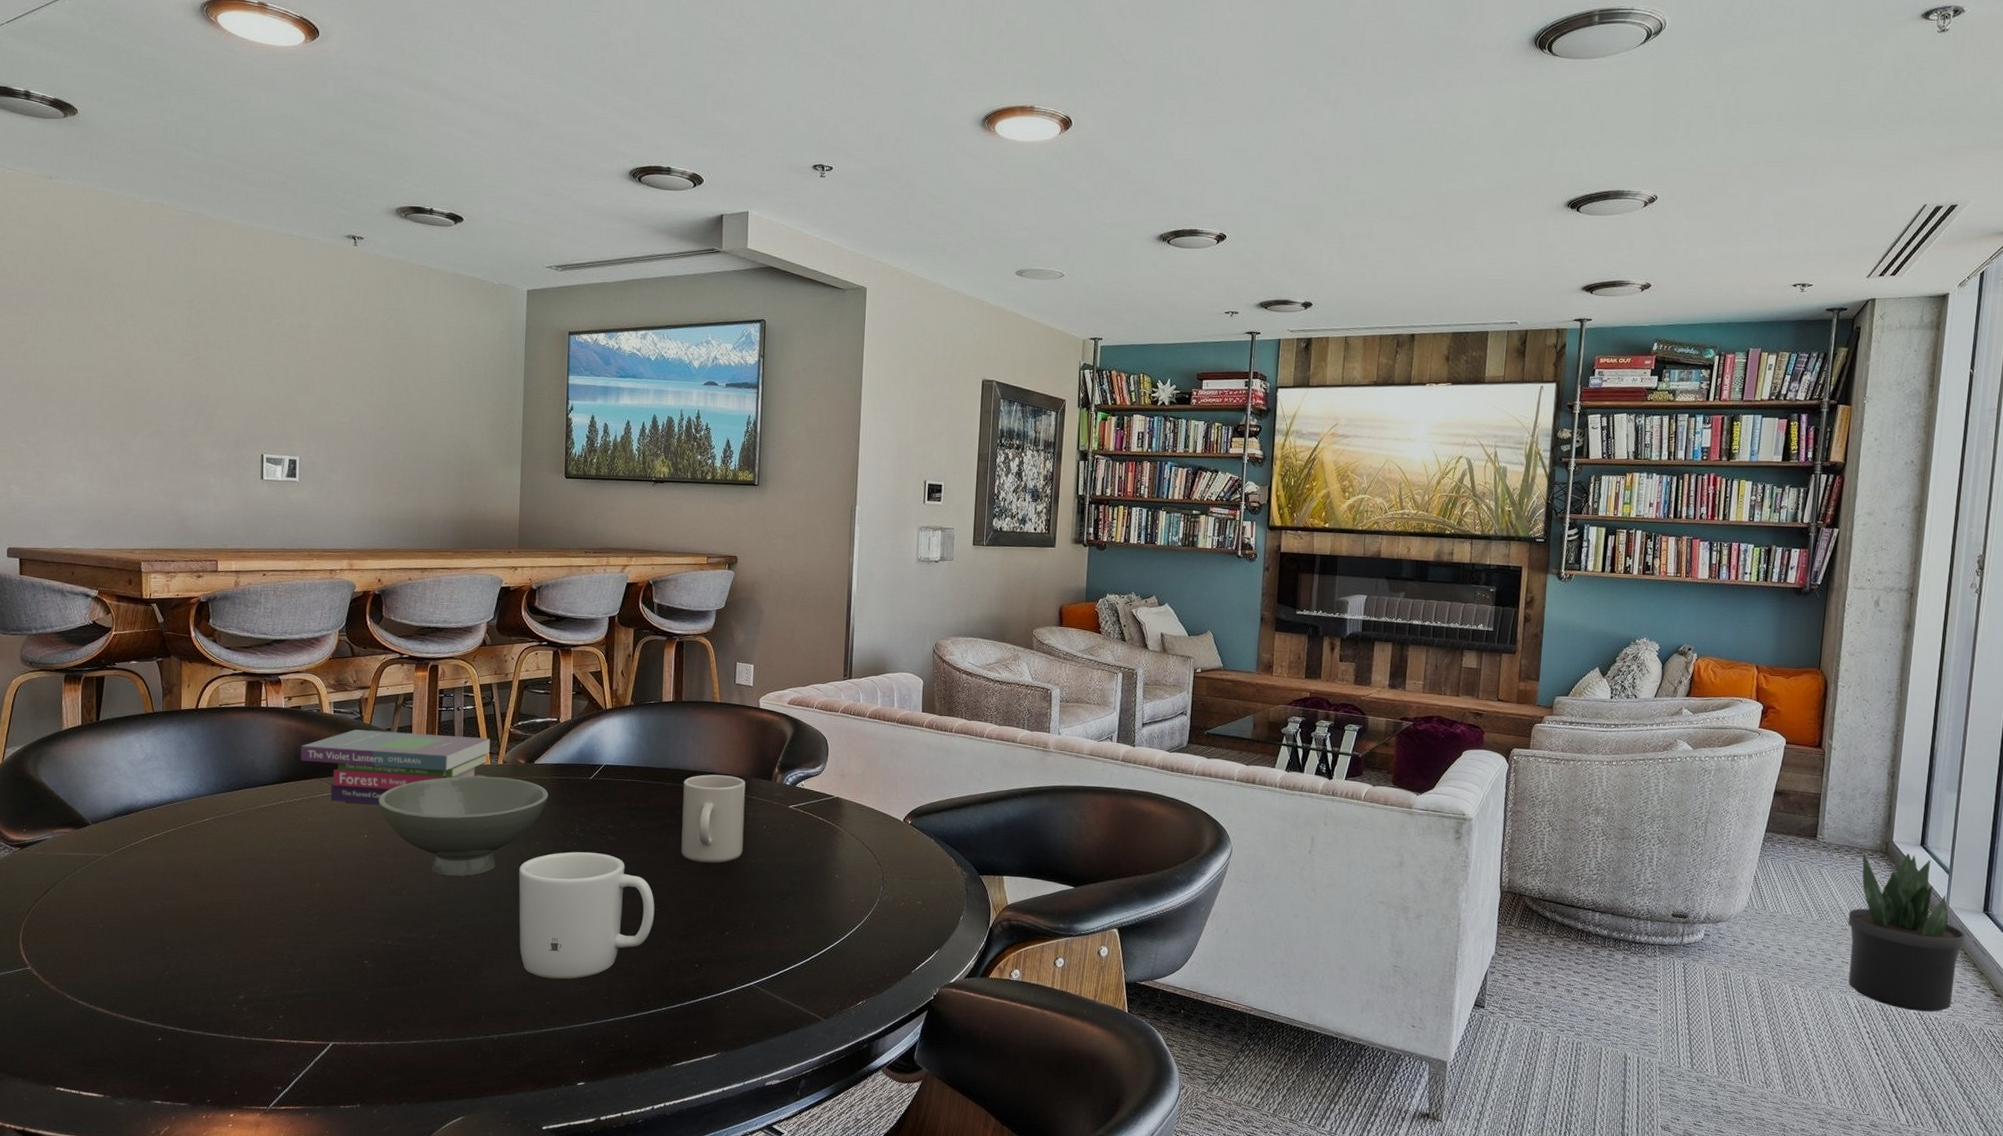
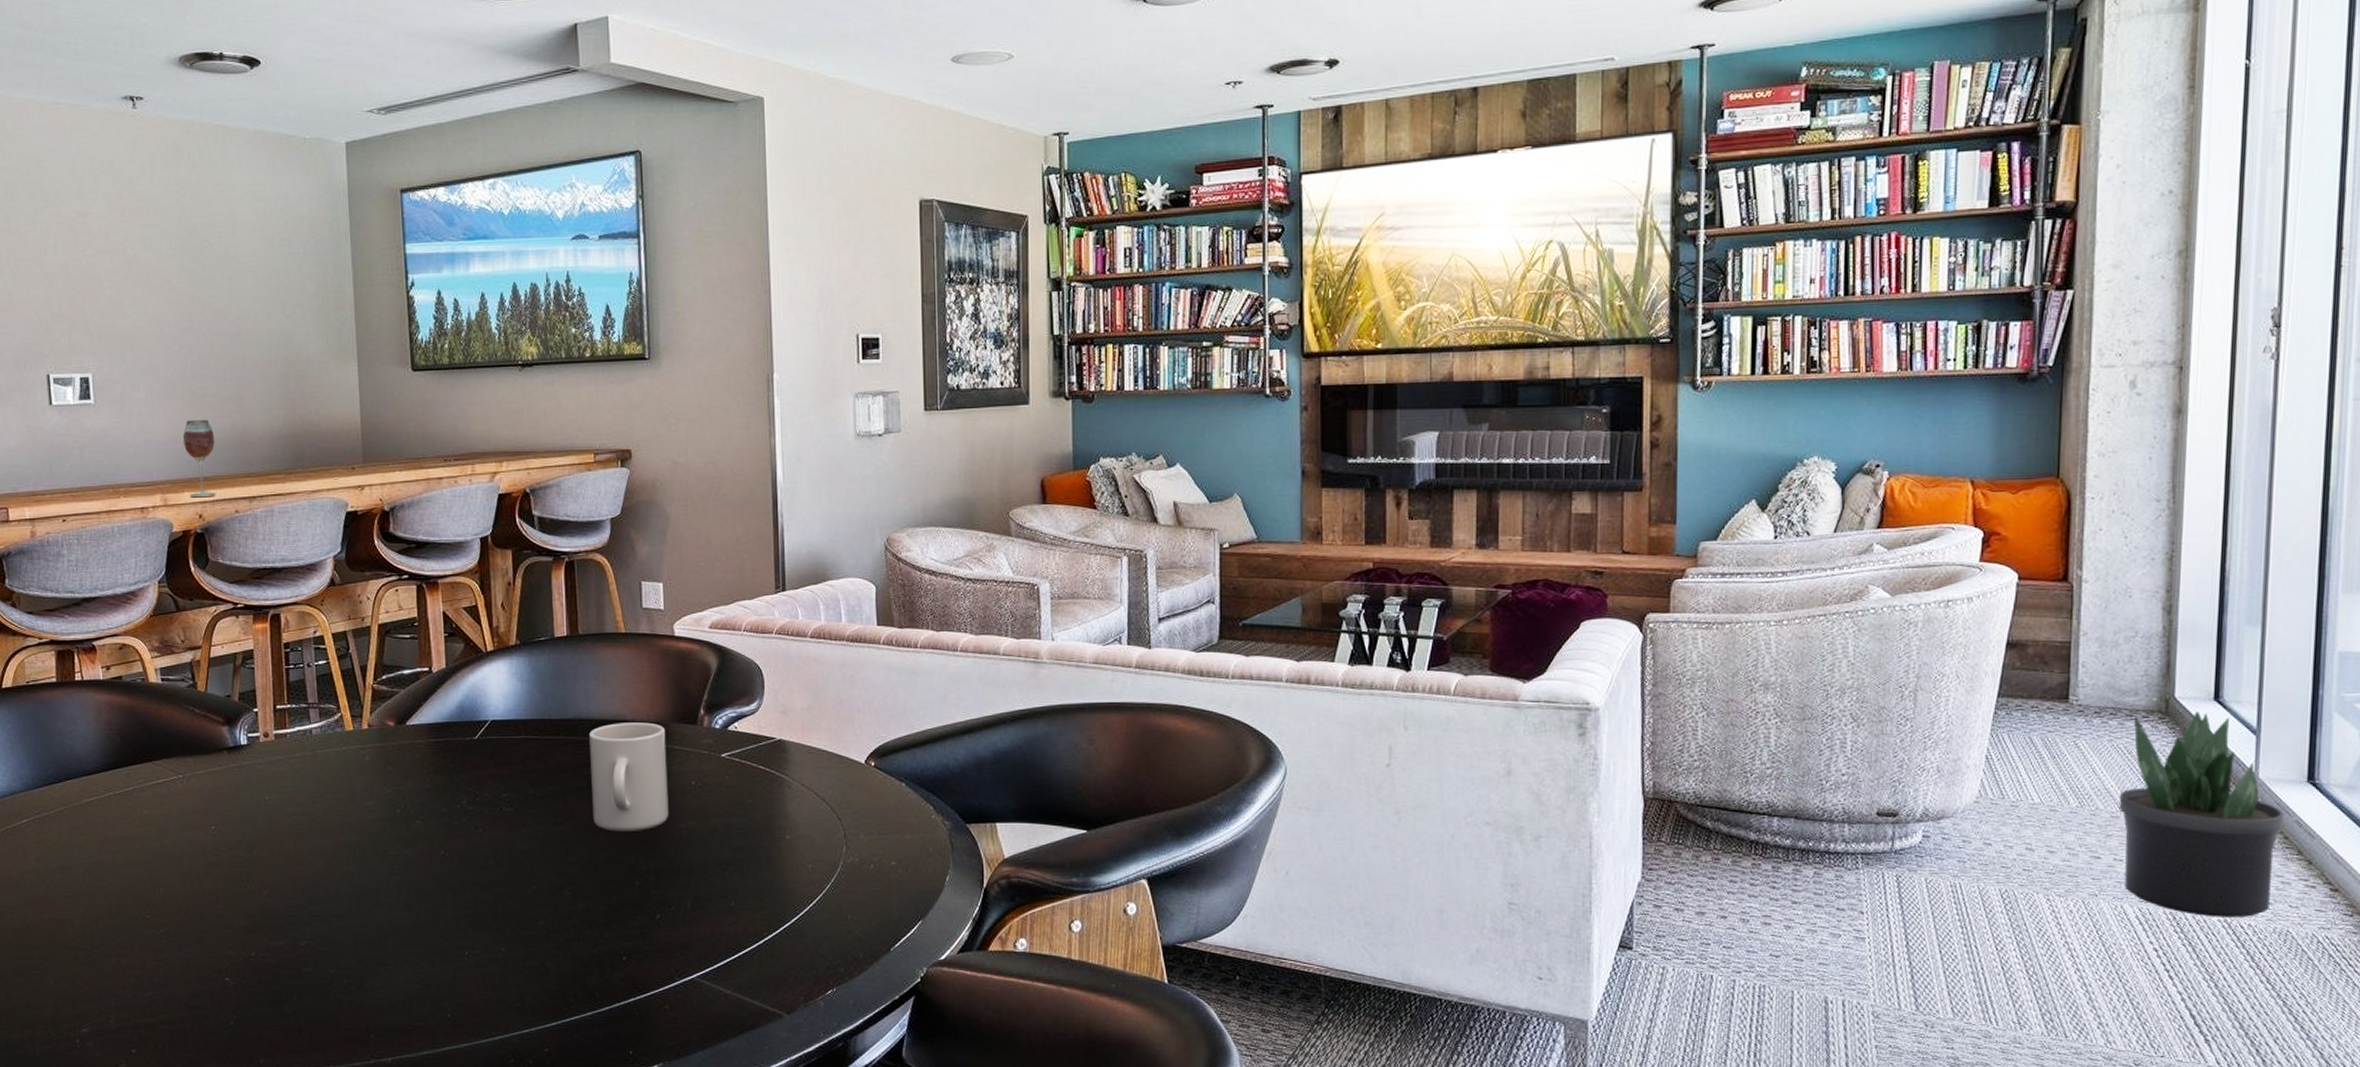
books: present [300,729,490,805] -> none [126,698,351,789]
wineglass: none [370,501,397,566] -> present [182,419,216,498]
bowl: present [379,776,549,877] -> none [224,744,427,870]
mug: present [518,851,655,979] -> none [399,829,568,986]

